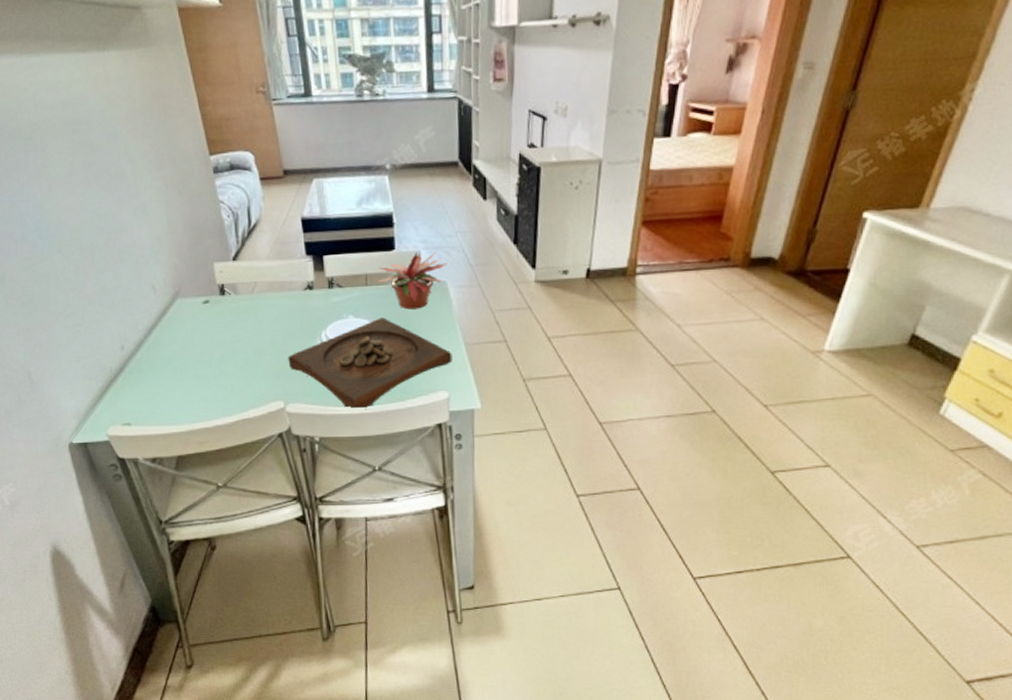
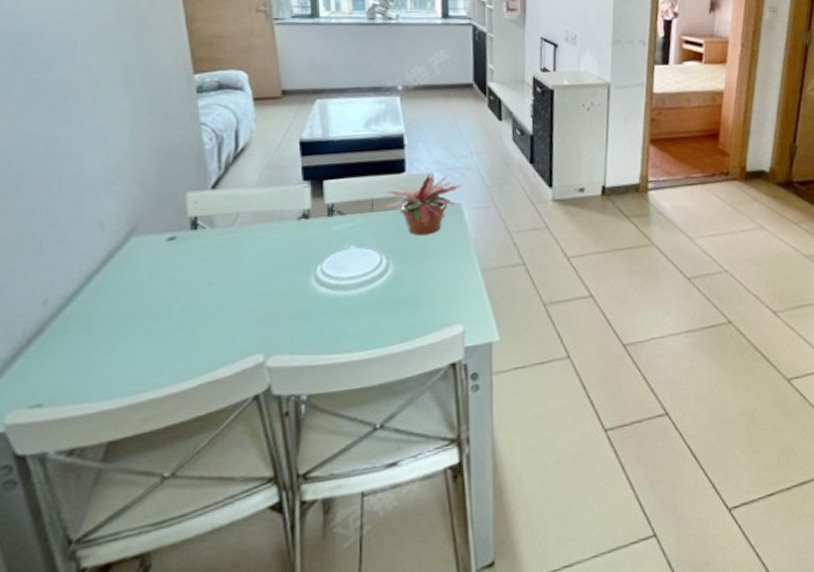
wooden tray: present [288,317,453,411] -> none [273,246,468,358]

